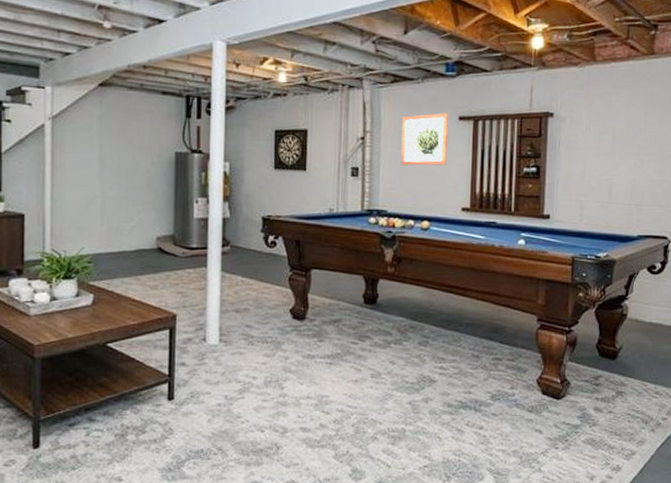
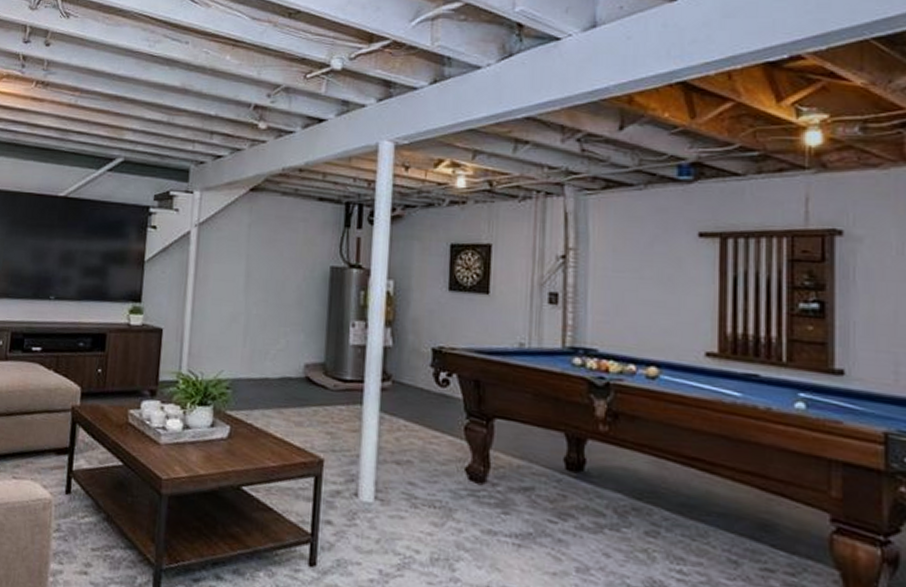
wall art: present [401,113,449,166] -> none [616,227,684,295]

